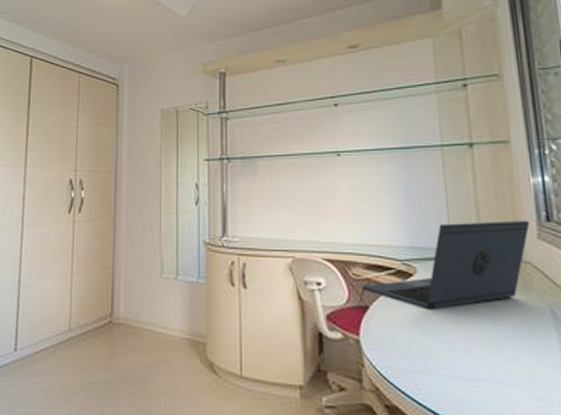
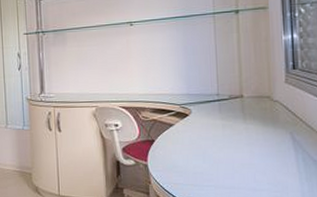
laptop: present [361,220,530,311] -> none [149,69,280,141]

